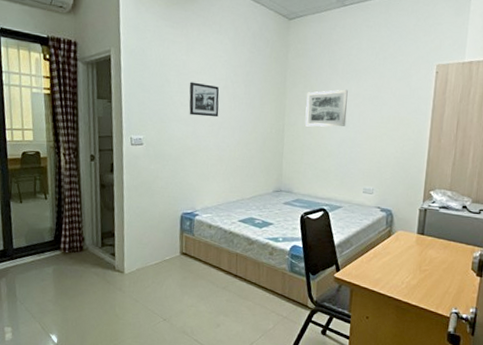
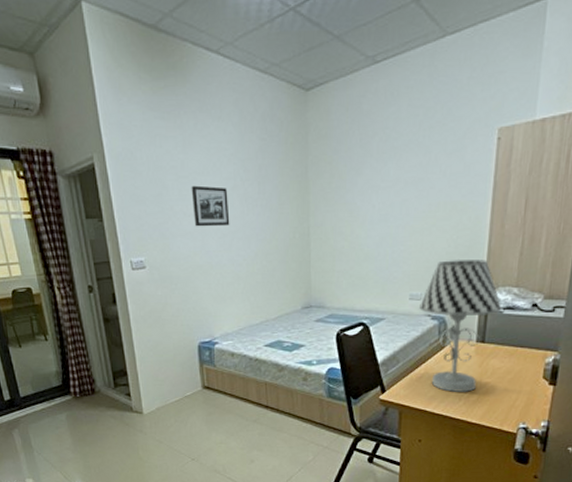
wall art: present [305,89,348,127] -> none [334,174,386,226]
table lamp: none [371,163,439,278] -> present [419,260,502,393]

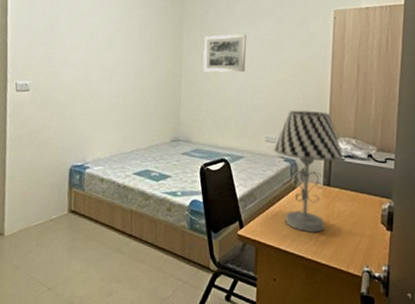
picture frame: present [191,185,230,227] -> none [80,24,113,62]
wall art: none [334,174,386,226] -> present [203,33,247,73]

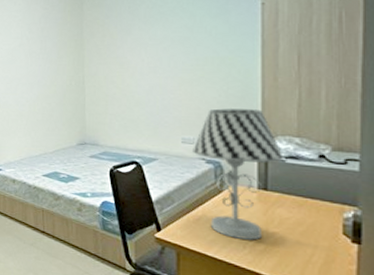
wall art: present [203,33,247,73] -> none [106,34,154,76]

